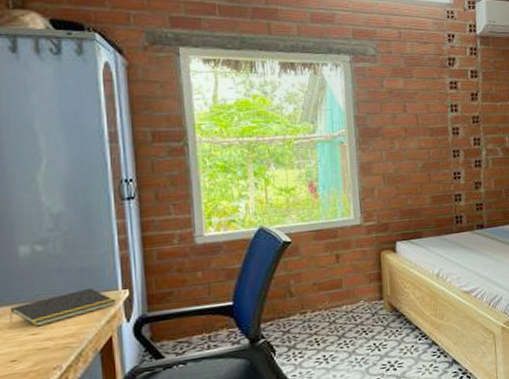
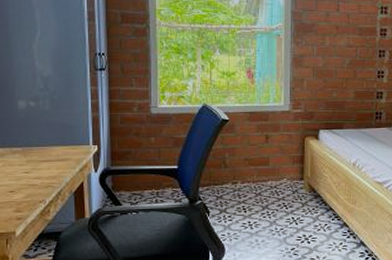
notepad: present [10,287,117,327] -> none [10,140,88,167]

